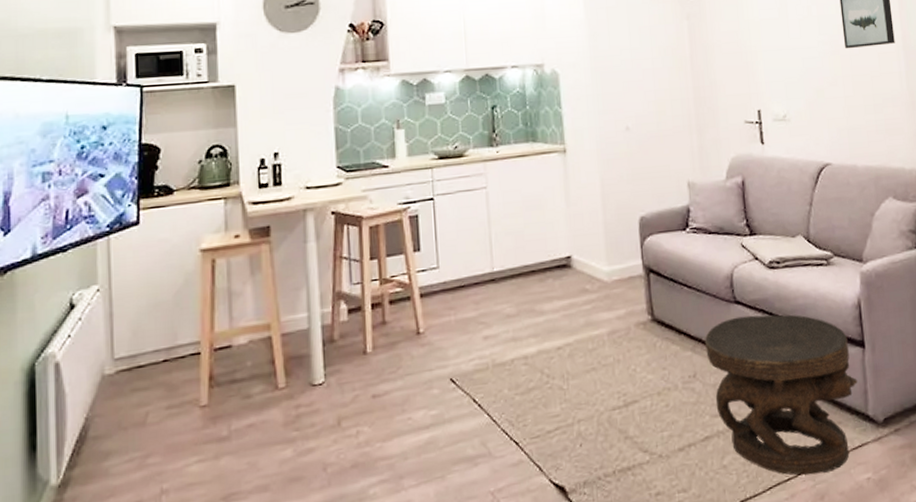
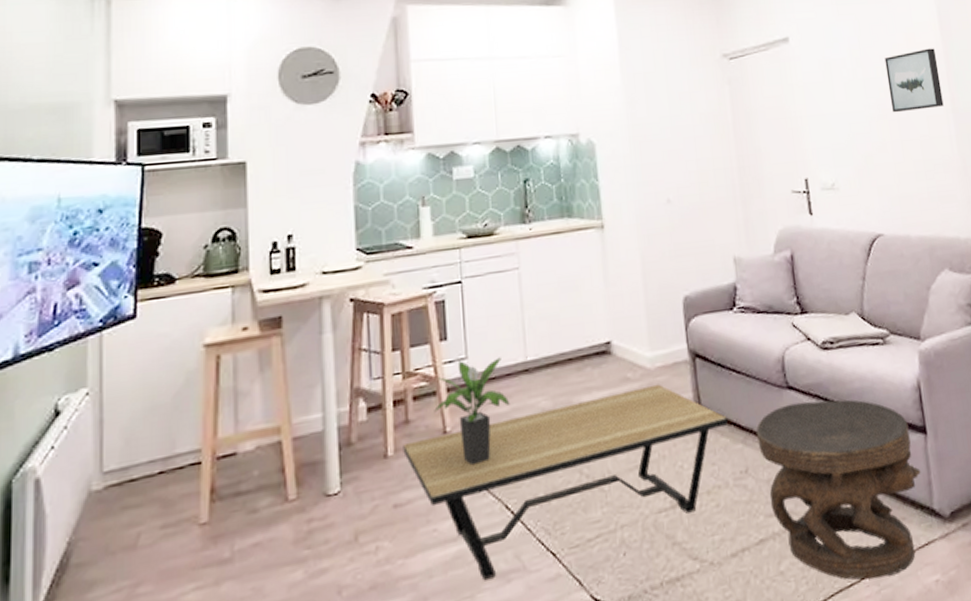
coffee table: none [380,295,678,464] -> present [403,384,728,581]
potted plant: none [408,267,478,363] -> present [434,357,511,466]

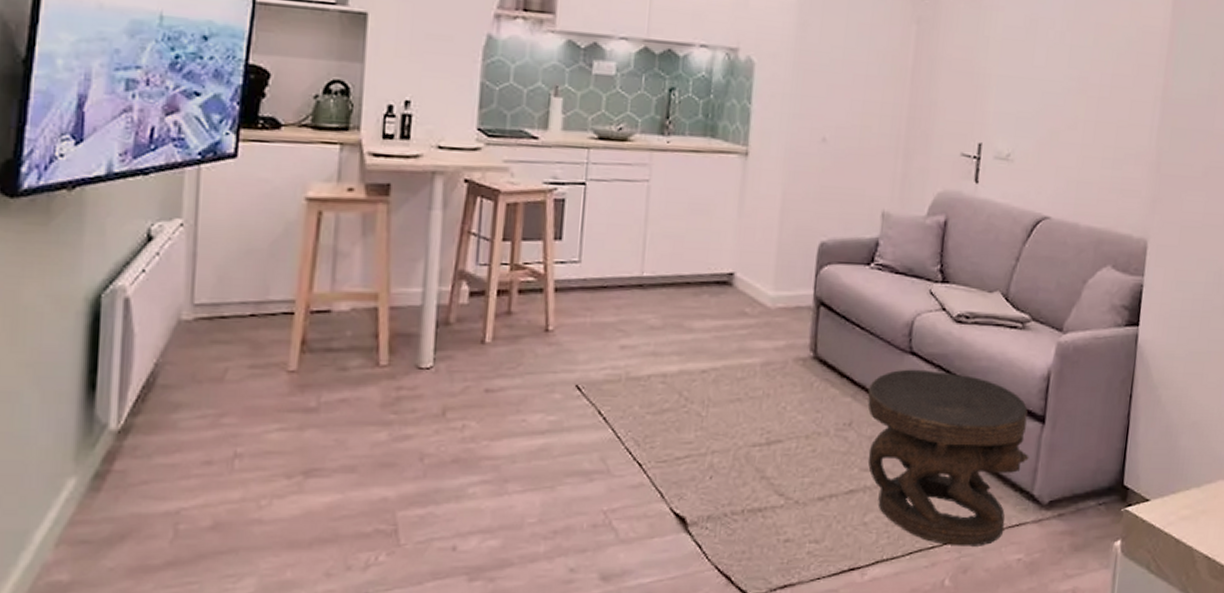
coffee table: present [403,384,728,581] -> none [501,324,841,476]
potted plant: present [434,357,511,466] -> none [538,263,619,368]
wall art: present [884,48,944,113] -> none [1094,23,1161,93]

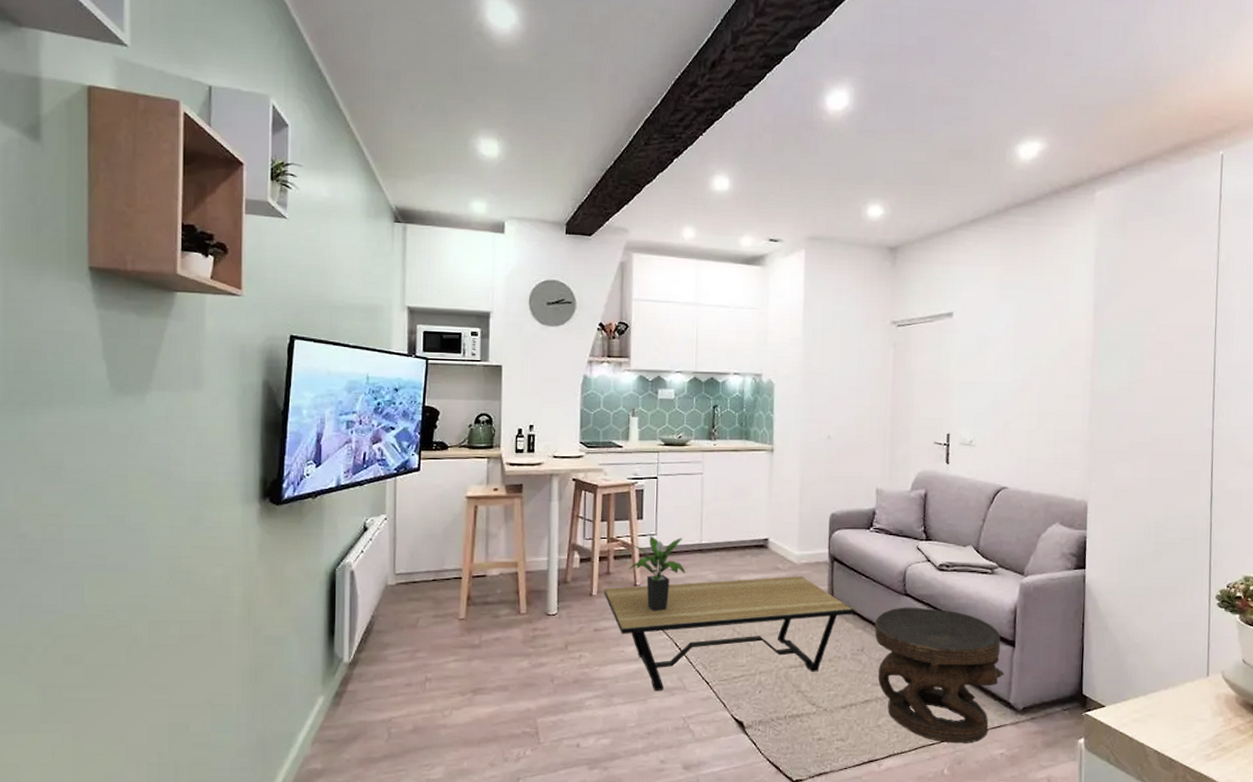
coffee table: none [501,324,841,476] -> present [604,576,853,691]
potted plant: none [538,263,619,368] -> present [629,536,686,612]

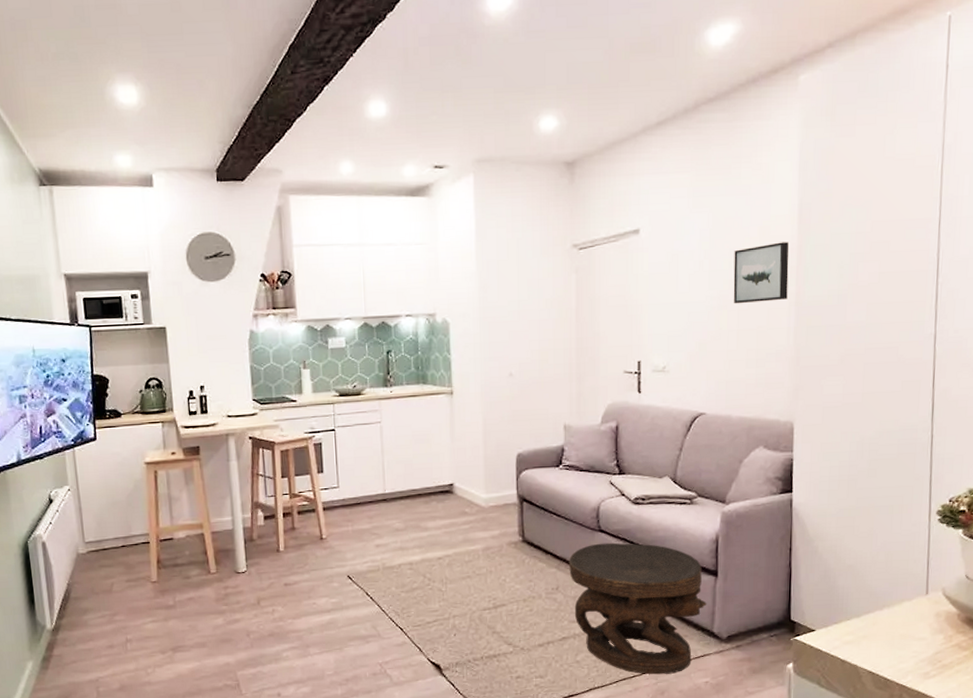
coffee table: present [604,576,853,691] -> none [291,519,545,640]
potted plant: present [629,536,686,612] -> none [313,488,372,563]
wall art: none [1035,335,1085,388] -> present [733,242,789,304]

